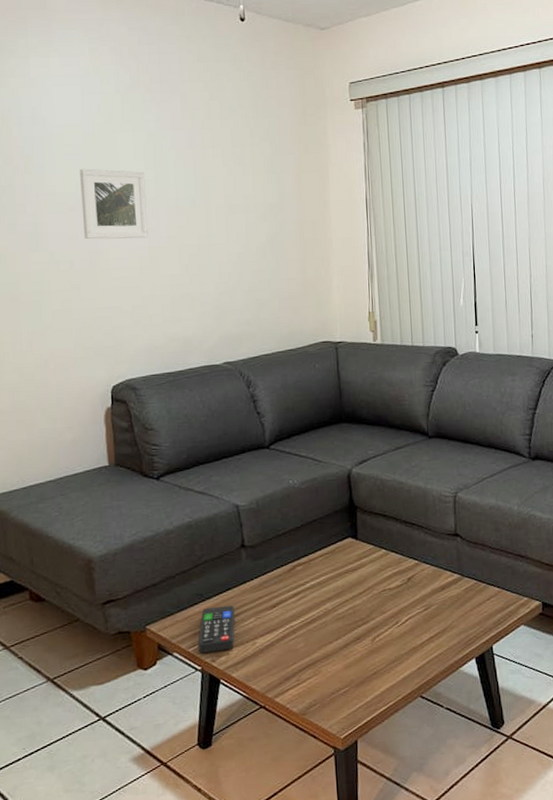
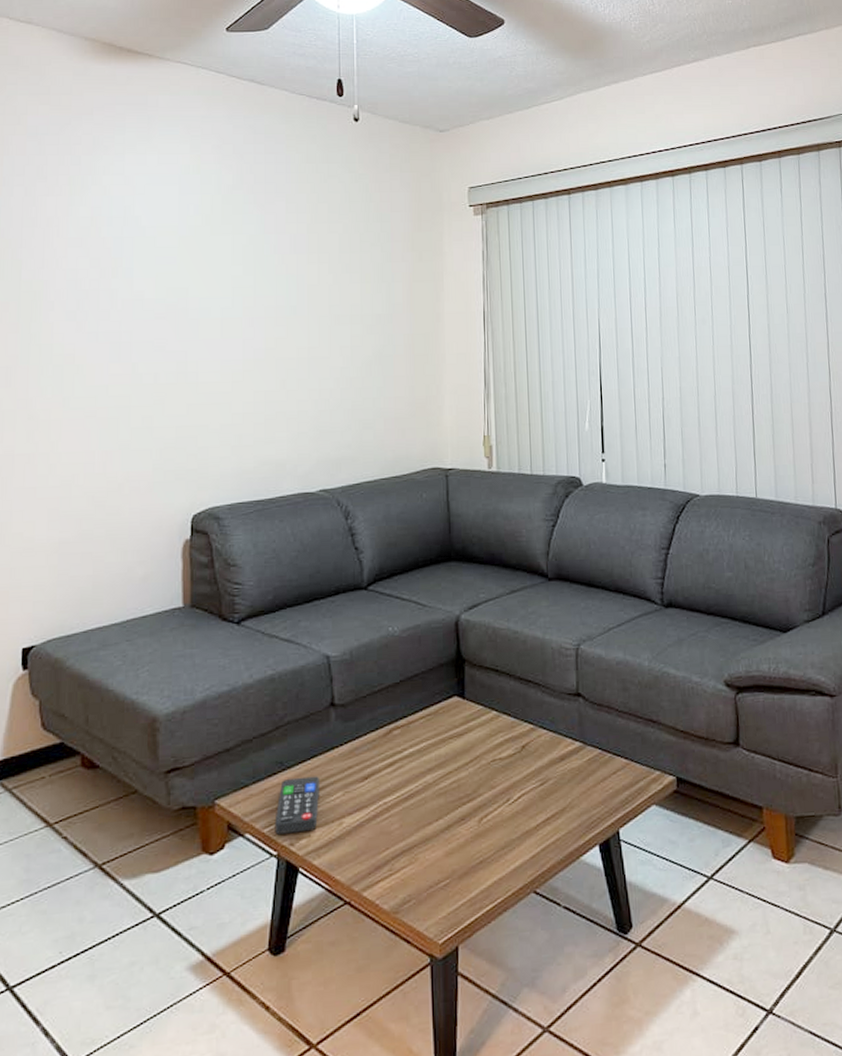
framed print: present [80,168,148,240] -> none [171,273,243,350]

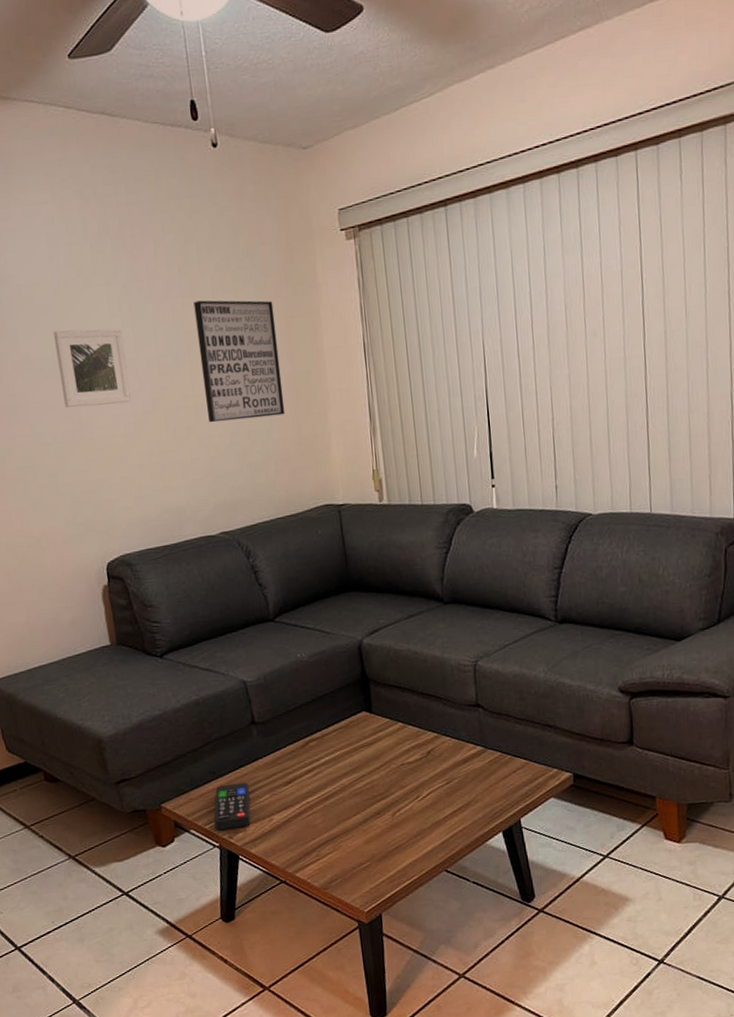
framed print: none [171,273,243,350] -> present [53,329,131,408]
wall art: none [319,257,400,377] -> present [193,300,285,423]

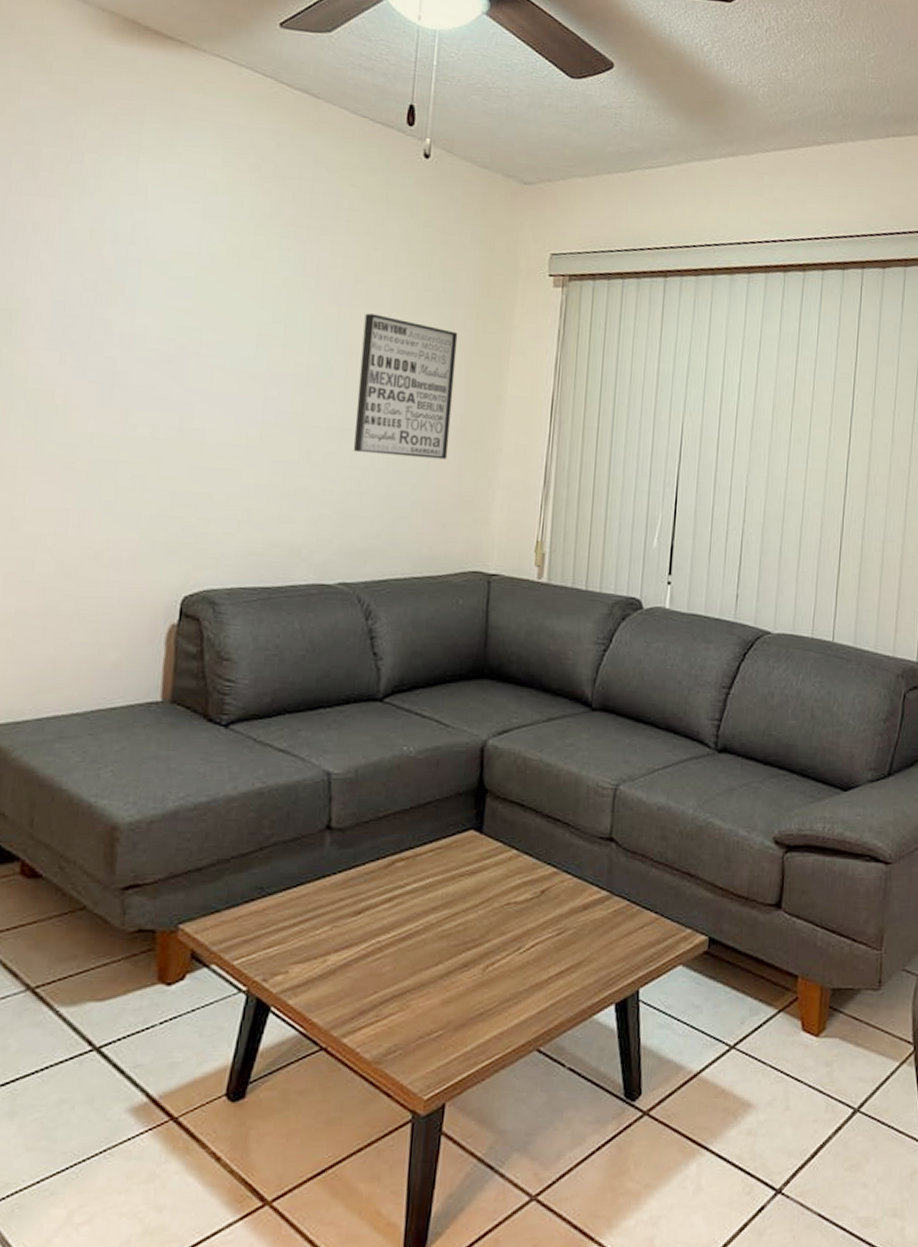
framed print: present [53,329,131,408] -> none [177,309,271,410]
remote control: present [214,782,251,830] -> none [246,906,305,968]

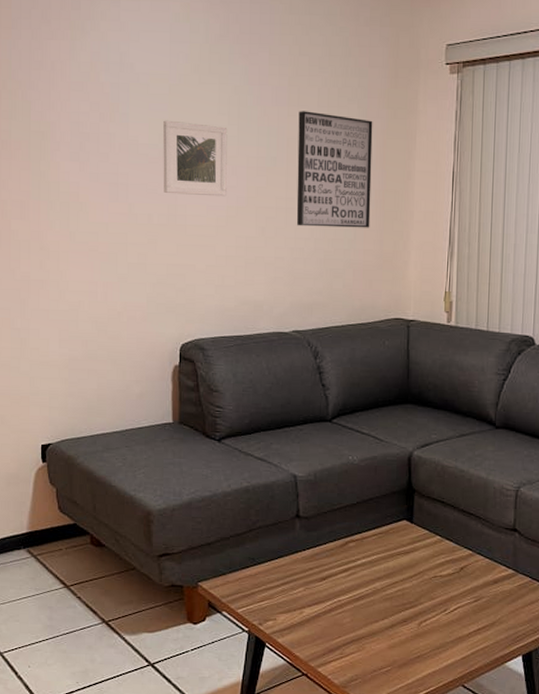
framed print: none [177,309,271,410] -> present [163,120,228,197]

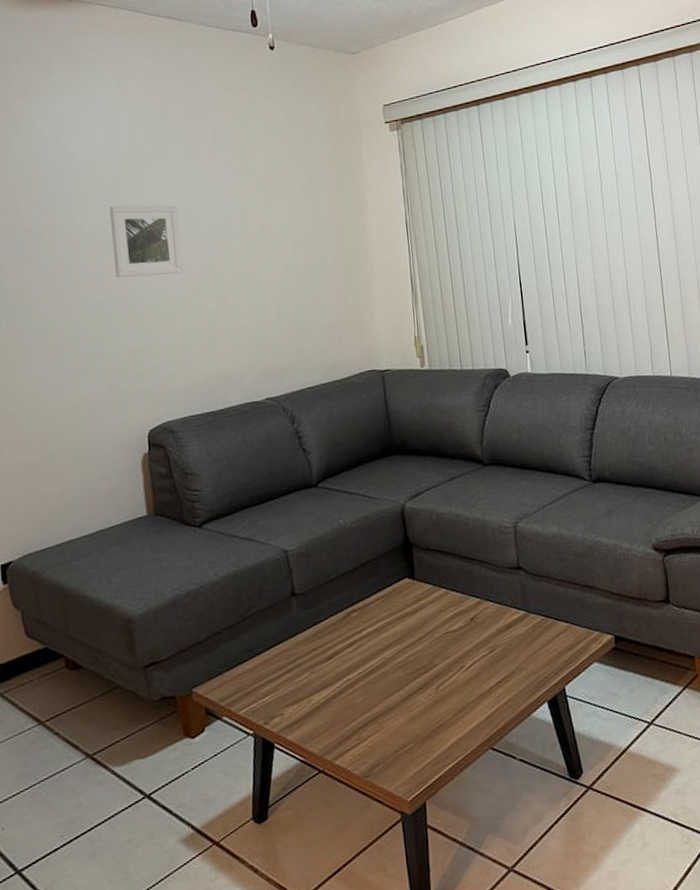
wall art: present [296,111,373,228] -> none [247,180,332,293]

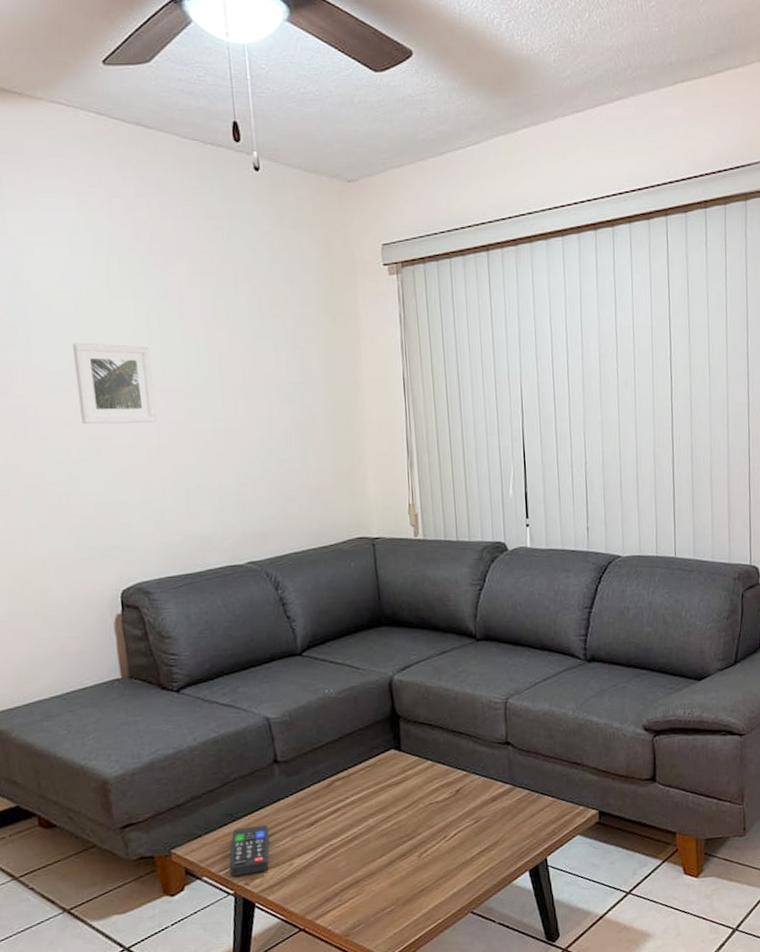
remote control: none [248,660,288,715] -> present [229,824,270,876]

